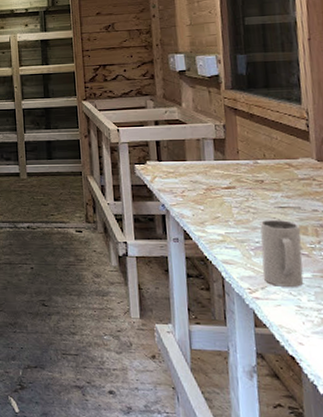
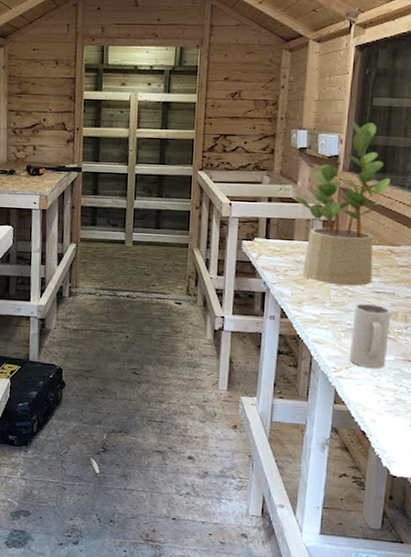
potted plant: none [181,41,276,203] -> present [294,121,390,287]

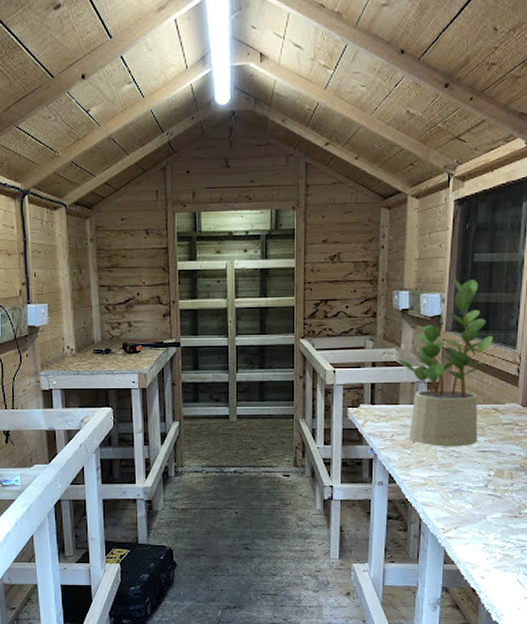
mug: present [349,303,392,369] -> none [457,463,497,526]

